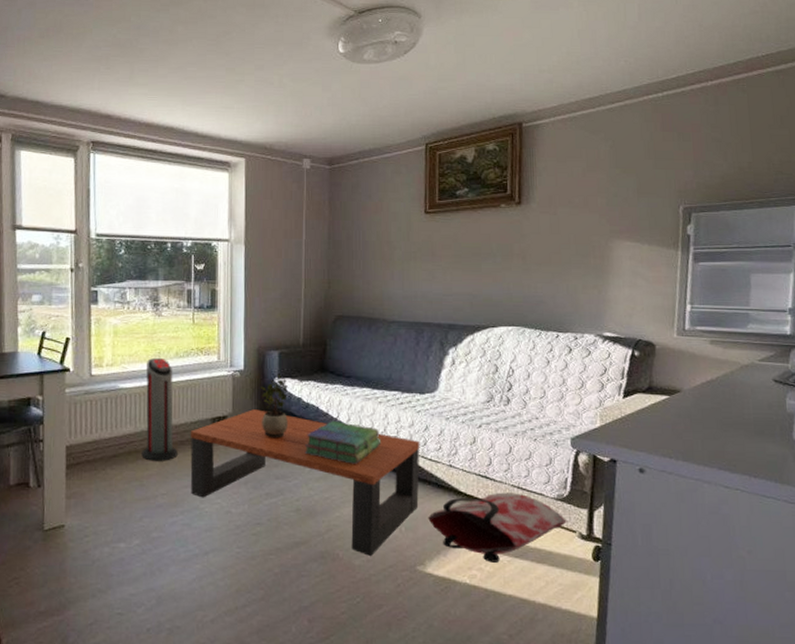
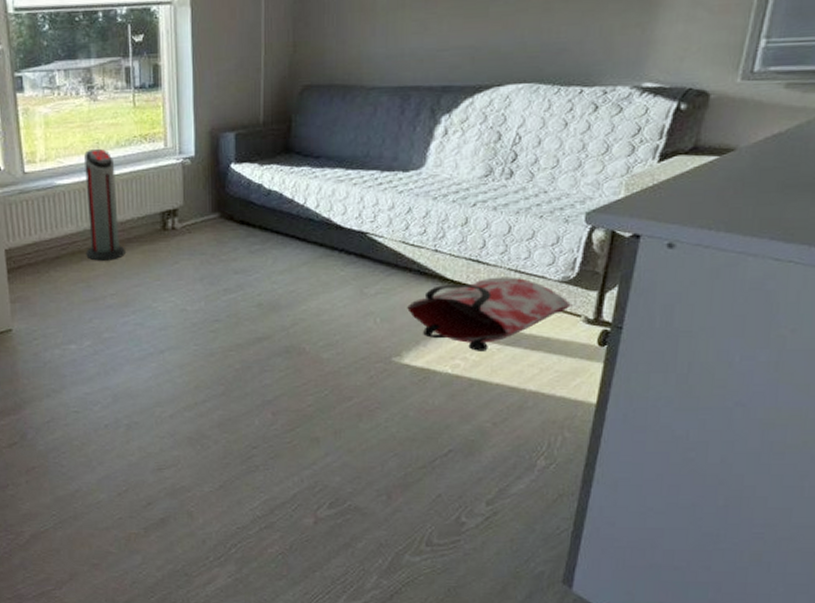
coffee table: present [190,409,420,556] -> none [137,200,401,349]
potted plant: present [261,374,289,439] -> none [215,158,248,231]
stack of books: present [304,420,382,464] -> none [266,207,356,254]

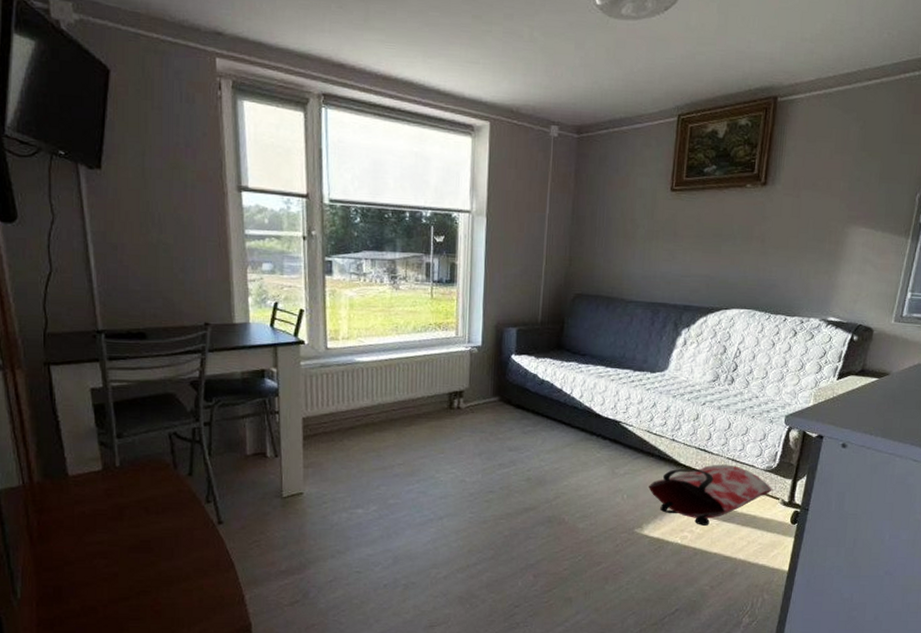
air purifier: present [84,148,125,261] -> none [378,331,414,433]

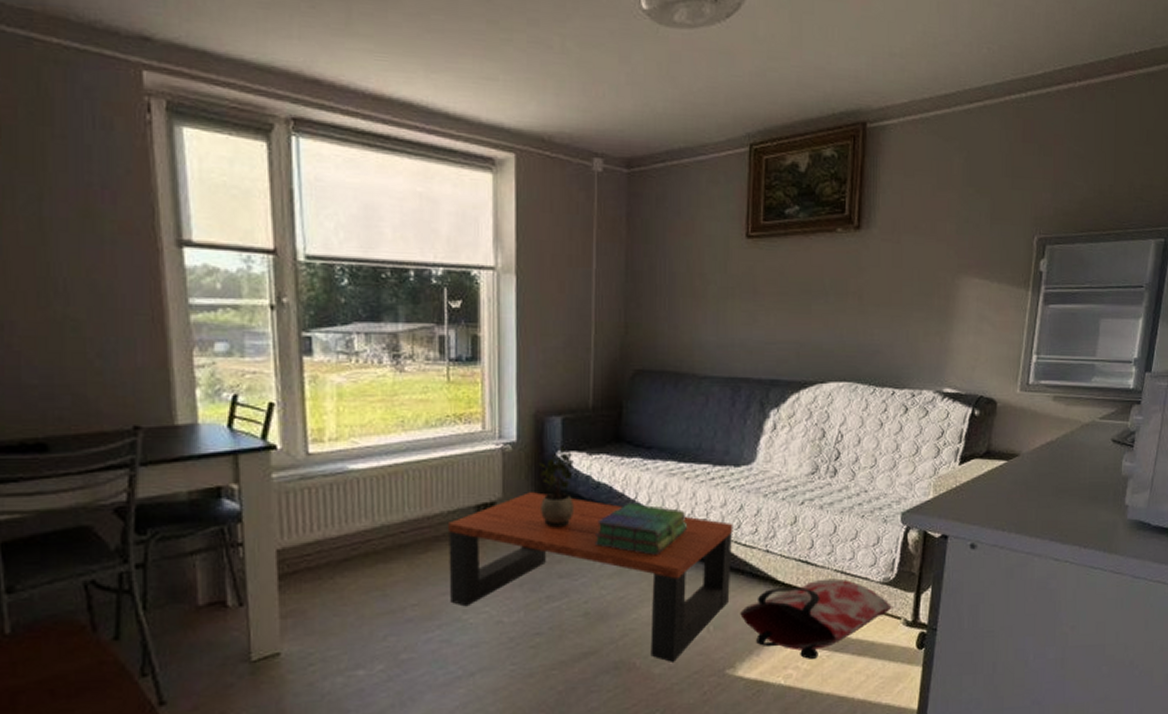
coffee table: none [426,385,647,520] -> present [447,492,733,662]
potted plant: none [497,350,525,413] -> present [539,446,575,528]
stack of books: none [537,396,611,438] -> present [594,502,688,555]

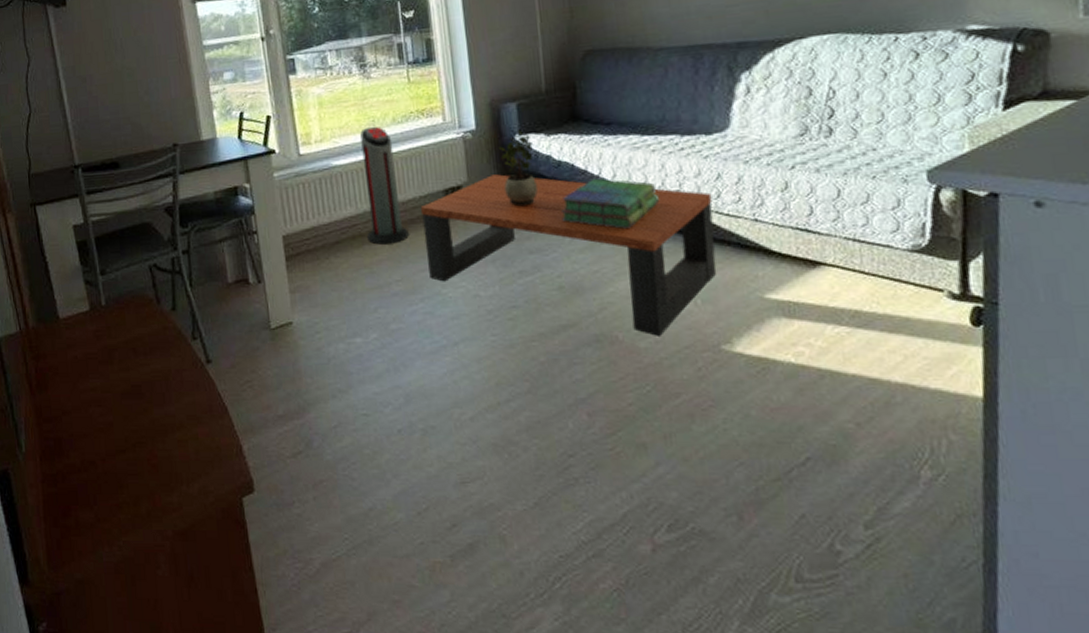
air purifier: none [383,427,431,564] -> present [360,126,409,245]
bag: present [740,578,893,659] -> none [731,247,931,336]

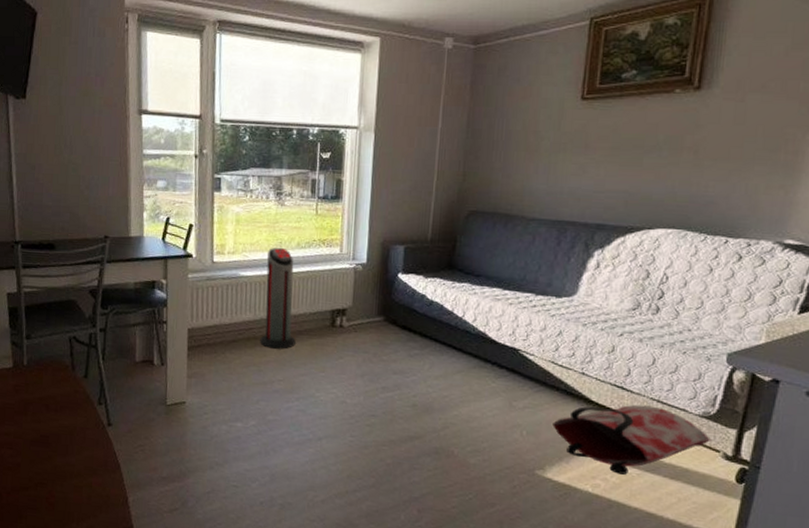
coffee table: present [420,174,717,336] -> none [307,304,552,456]
potted plant: present [499,129,538,207] -> none [382,269,413,334]
stack of books: present [560,178,660,229] -> none [425,319,509,365]
bag: none [731,247,931,336] -> present [553,404,712,475]

